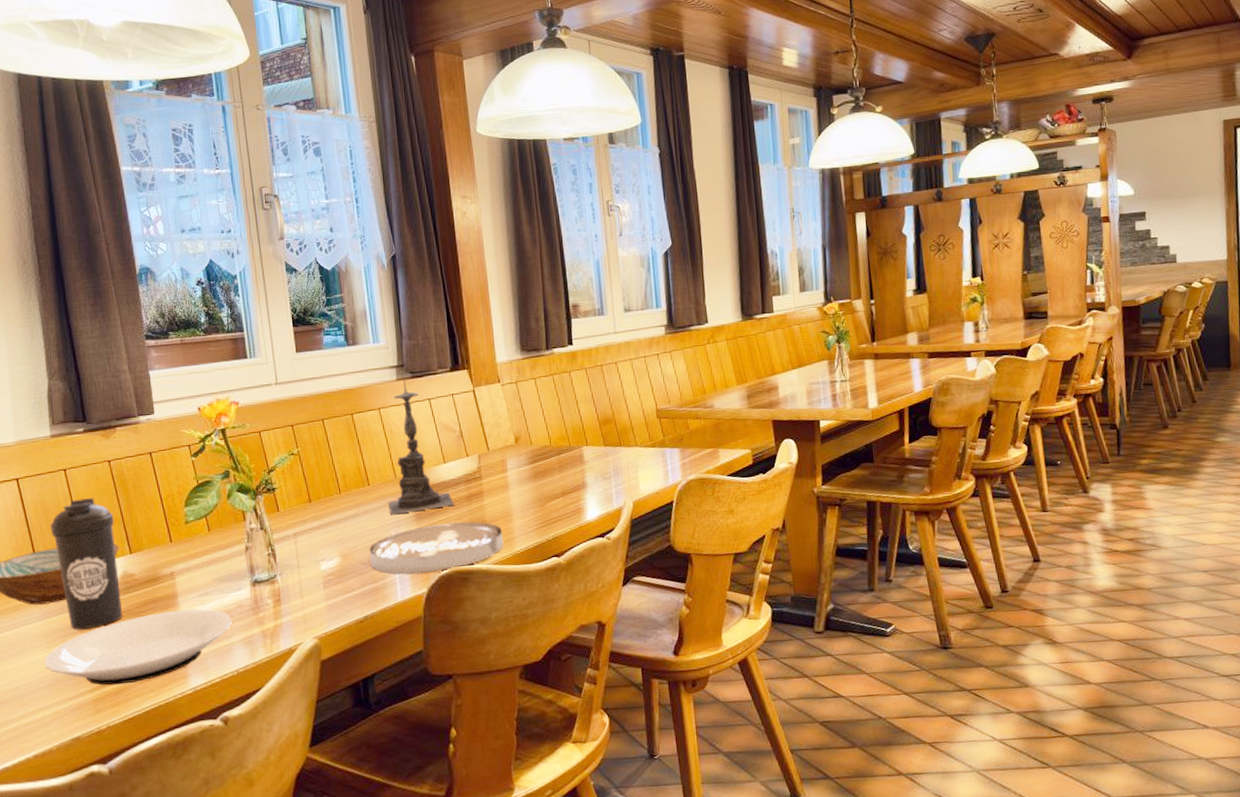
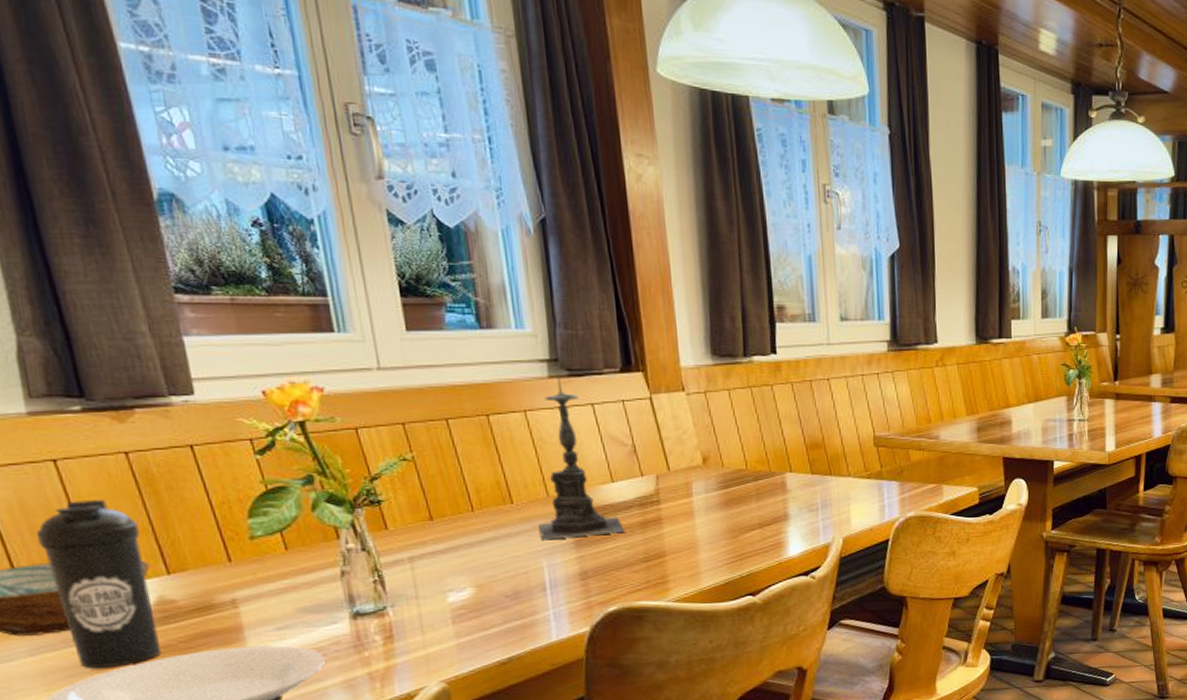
plate: present [369,521,504,574] -> none [513,551,688,610]

